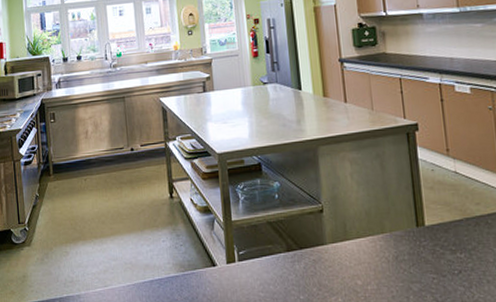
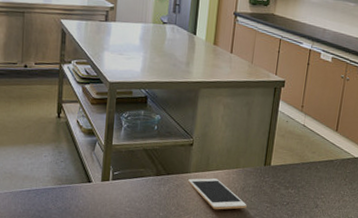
cell phone: none [326,248,406,287] -> present [188,178,247,210]

